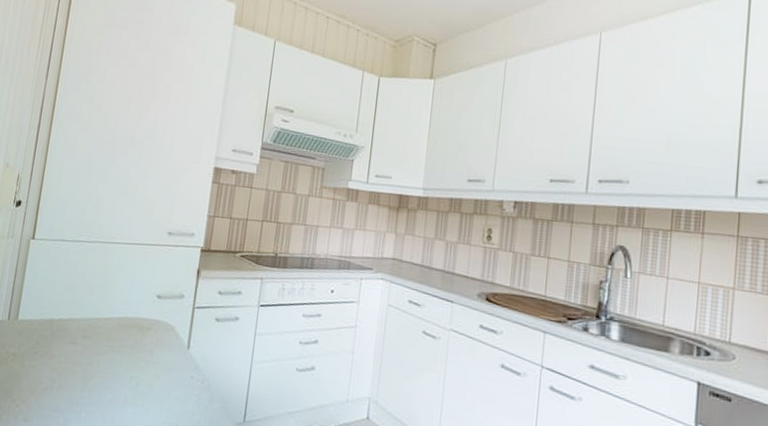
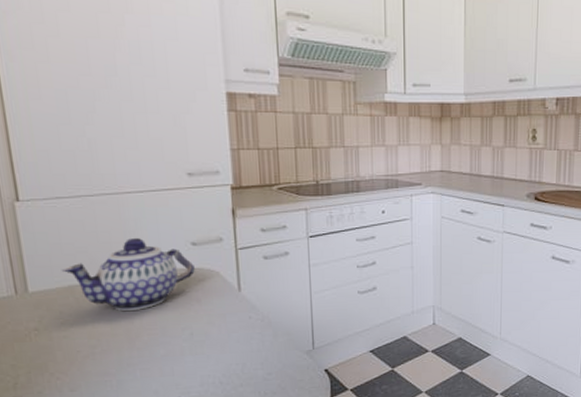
teapot: none [48,284,156,352] -> present [61,238,196,311]

